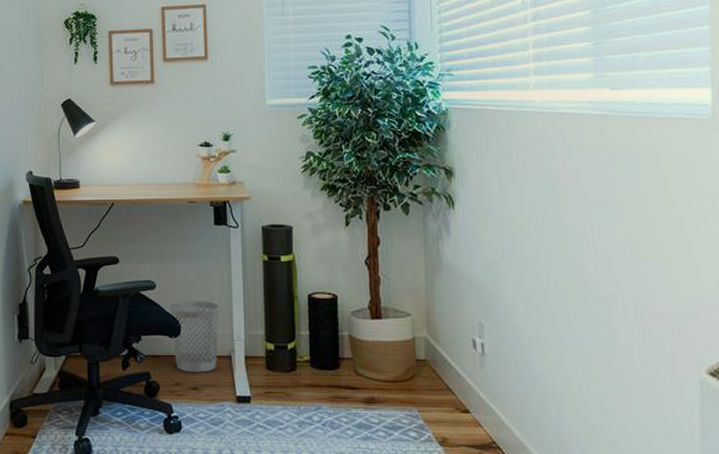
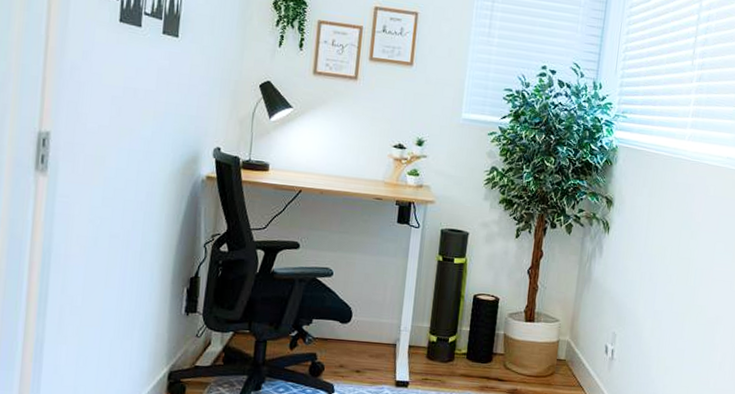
wastebasket: present [169,300,220,373] -> none [342,290,392,358]

